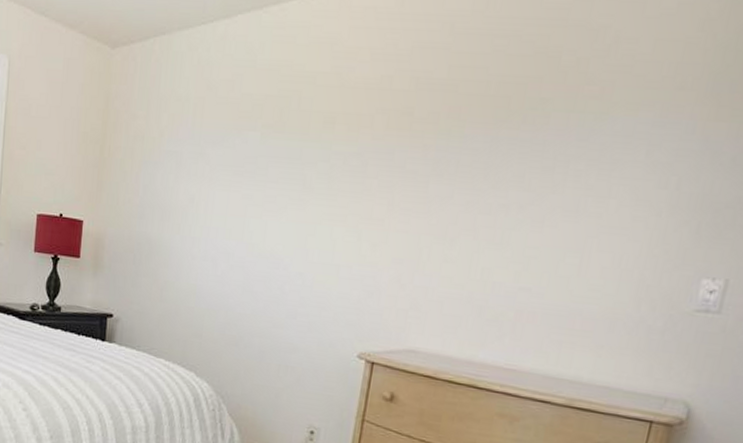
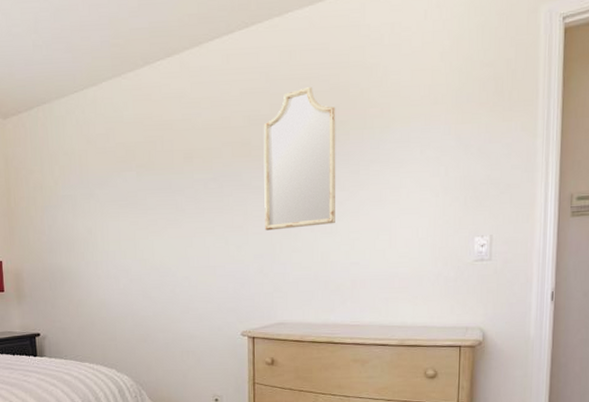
home mirror: none [412,48,538,234] -> present [263,87,336,231]

